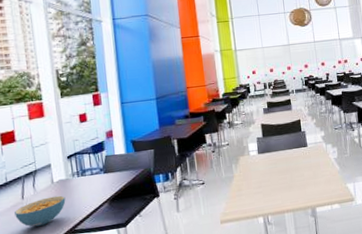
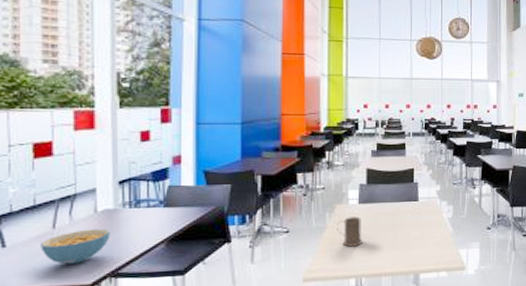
mug: none [242,165,265,192] -> present [337,216,362,248]

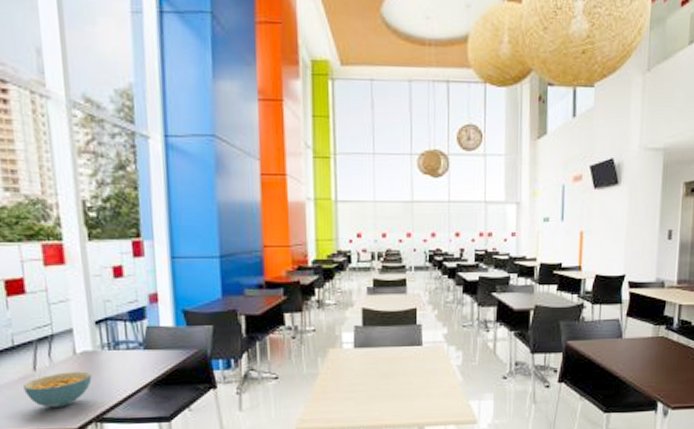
mug: present [337,216,362,248] -> none [330,362,359,397]

